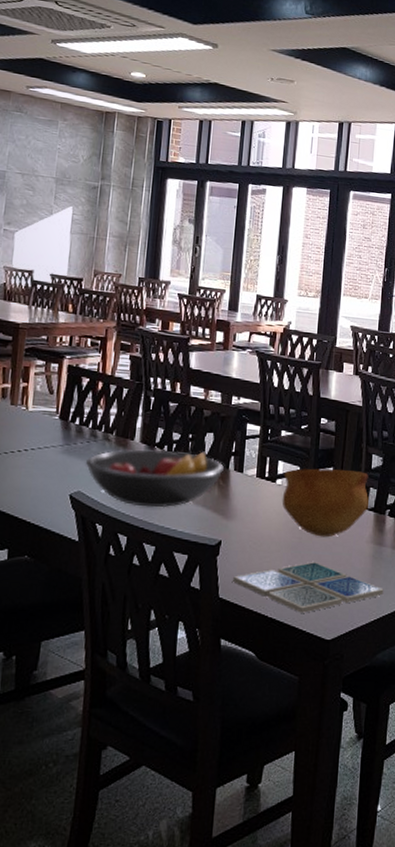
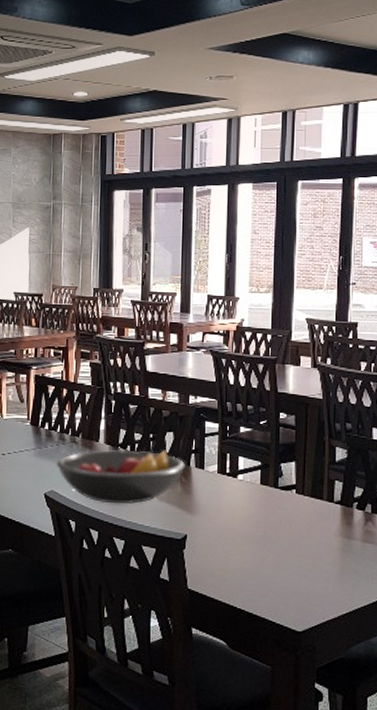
drink coaster: present [233,562,384,613] -> none [200,555,355,605]
bowl: present [282,468,369,538] -> none [244,462,334,531]

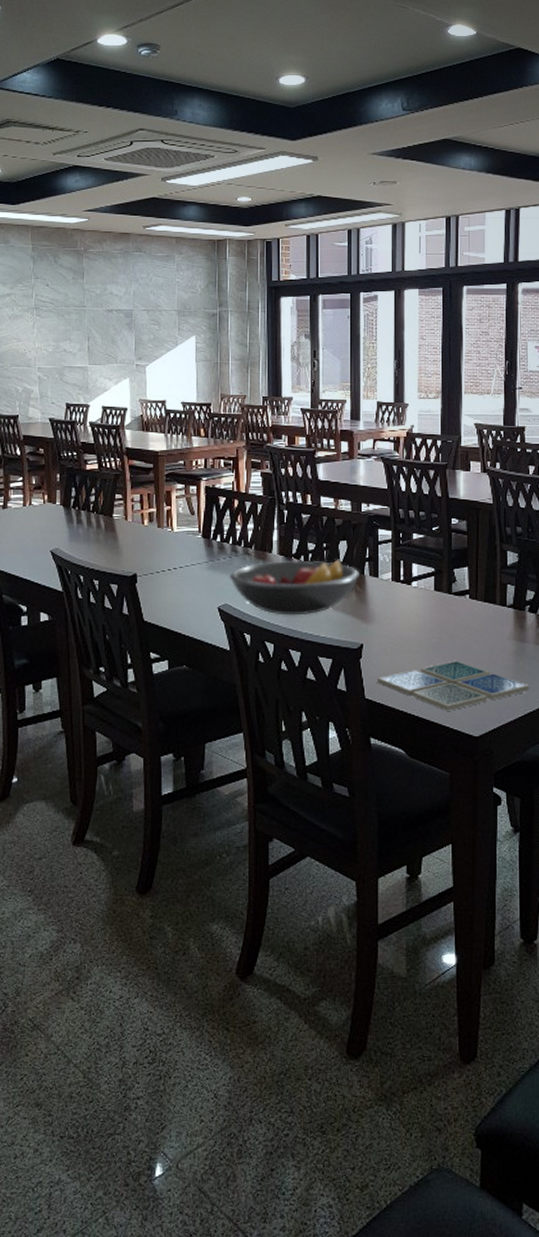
drink coaster: none [200,555,355,605] -> present [377,661,530,711]

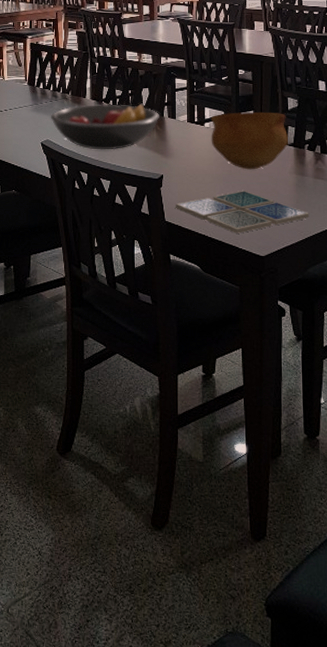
bowl: none [419,567,507,636] -> present [210,111,288,170]

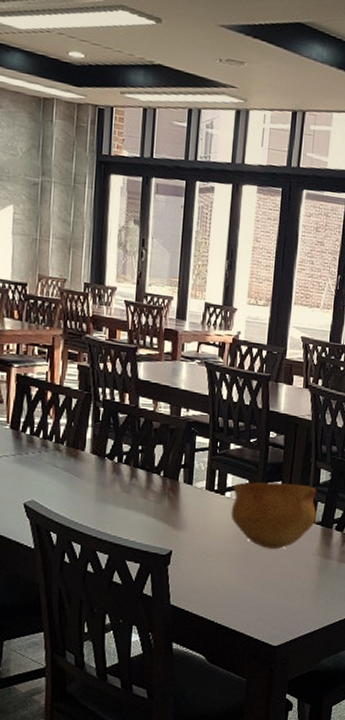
fruit bowl: present [50,103,160,150] -> none [37,460,175,518]
drink coaster: present [176,191,310,234] -> none [184,573,329,621]

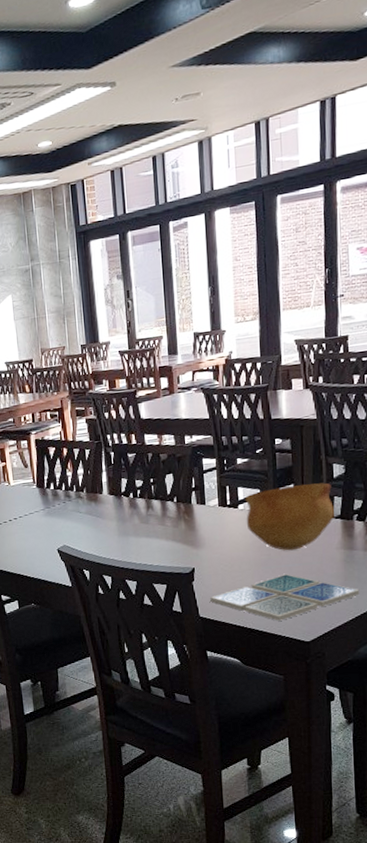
drink coaster: none [184,573,329,621] -> present [210,574,360,621]

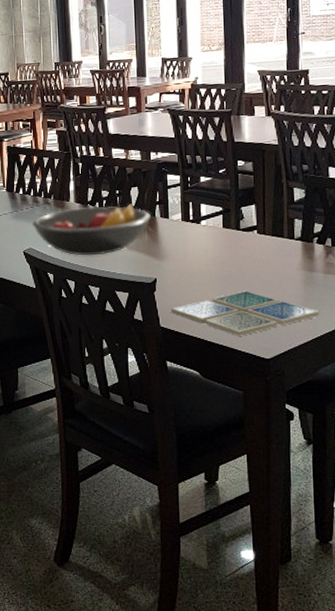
fruit bowl: none [65,491,188,550] -> present [32,203,152,256]
bowl: present [245,483,334,551] -> none [207,205,295,268]

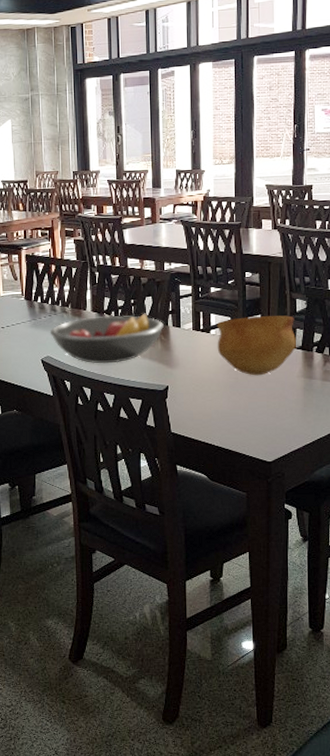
drink coaster: present [171,291,320,336] -> none [182,397,317,441]
bowl: none [207,205,295,268] -> present [216,315,296,376]

